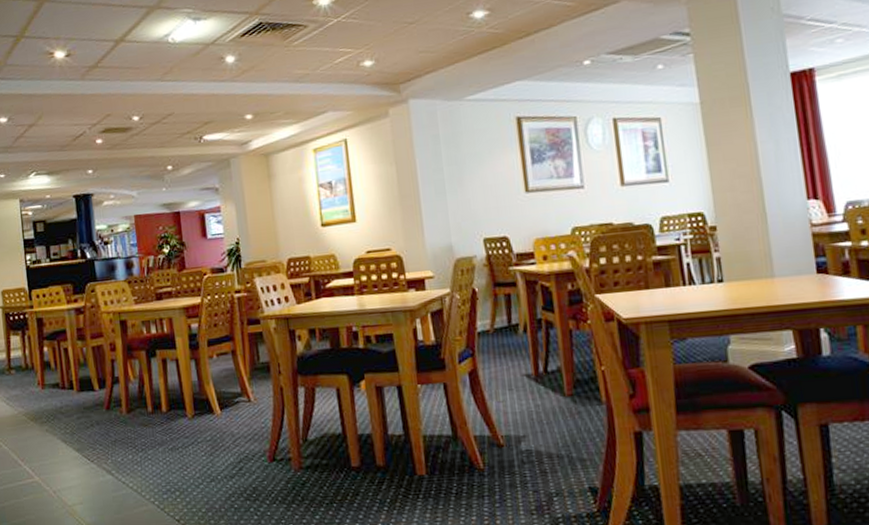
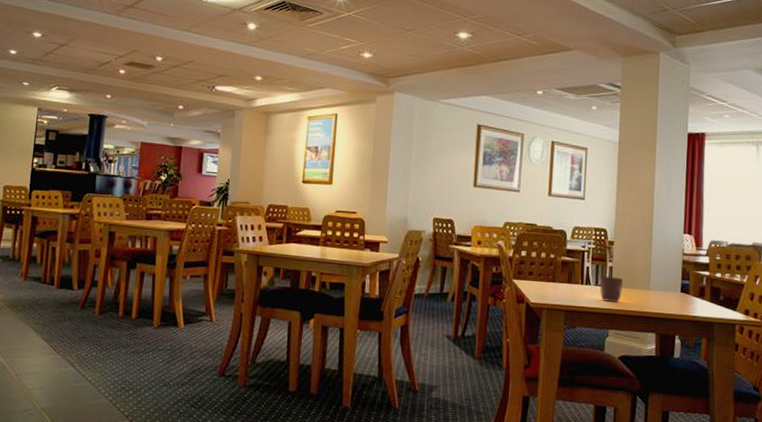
cup: none [706,269,739,301] -> present [599,276,624,303]

